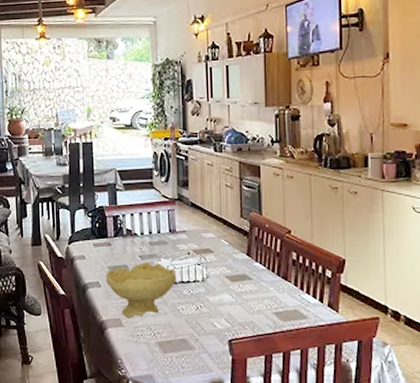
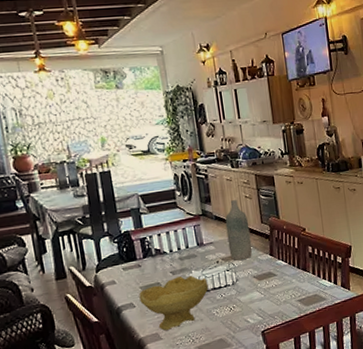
bottle: none [201,188,228,255] -> present [225,200,253,261]

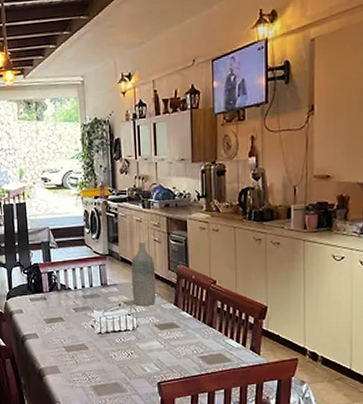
bowl: present [139,276,209,331] -> none [42,314,109,365]

